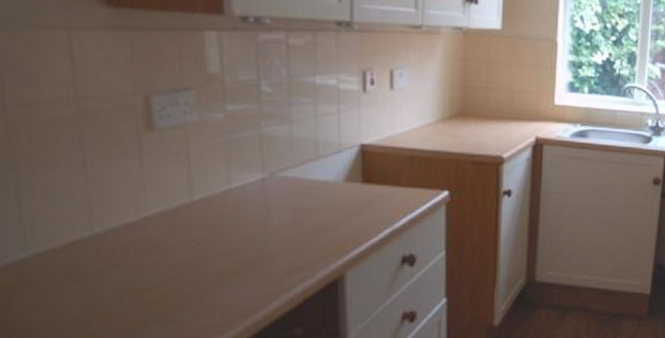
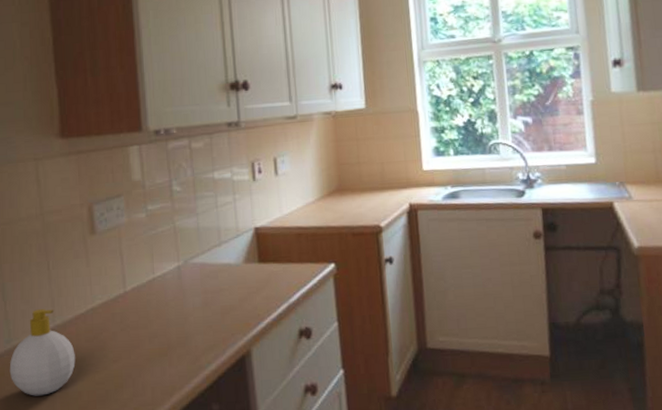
soap bottle: none [25,214,120,313] -> present [9,309,76,396]

